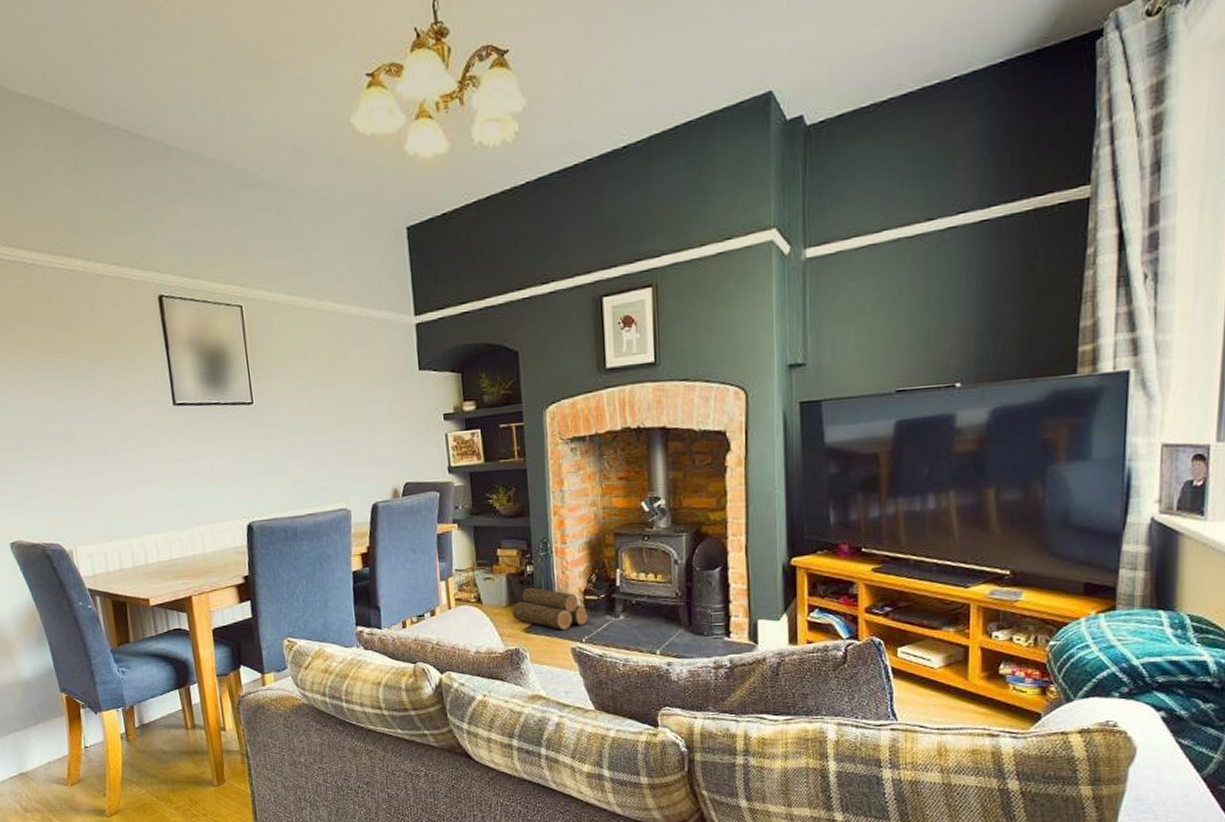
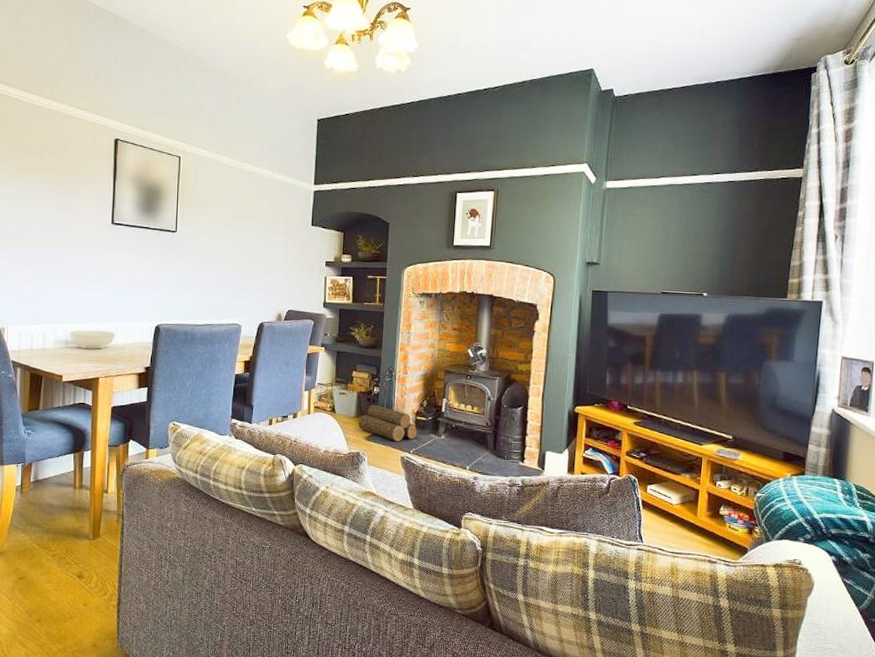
bowl: none [146,538,202,564] -> present [68,330,116,349]

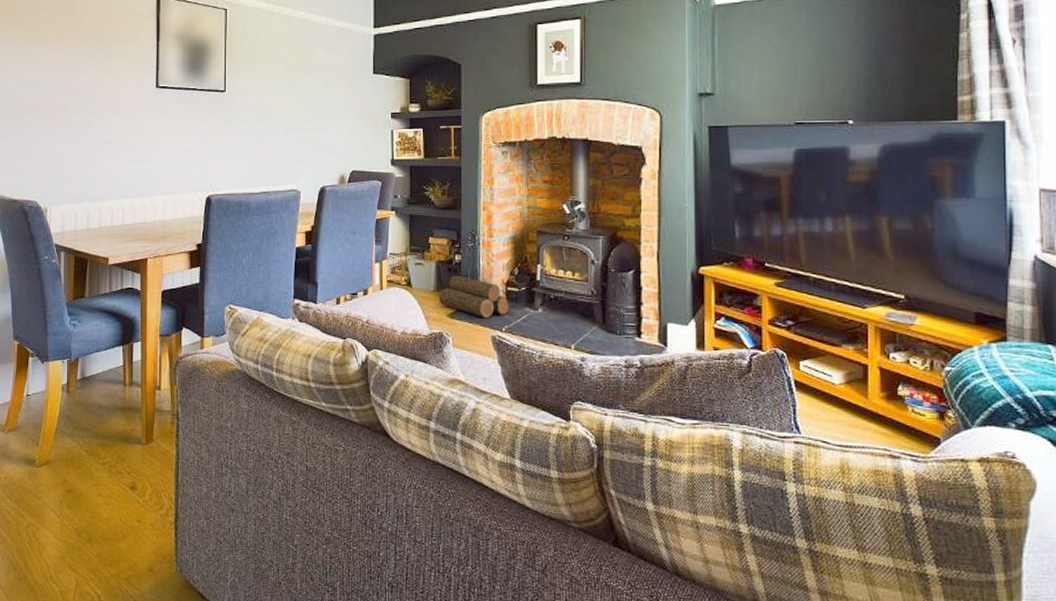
bowl: present [68,330,116,349] -> none [113,206,164,227]

